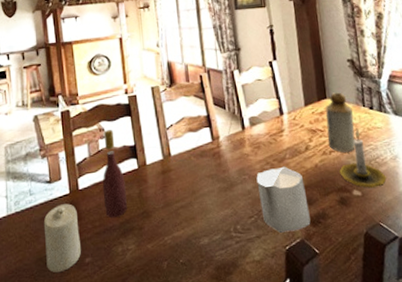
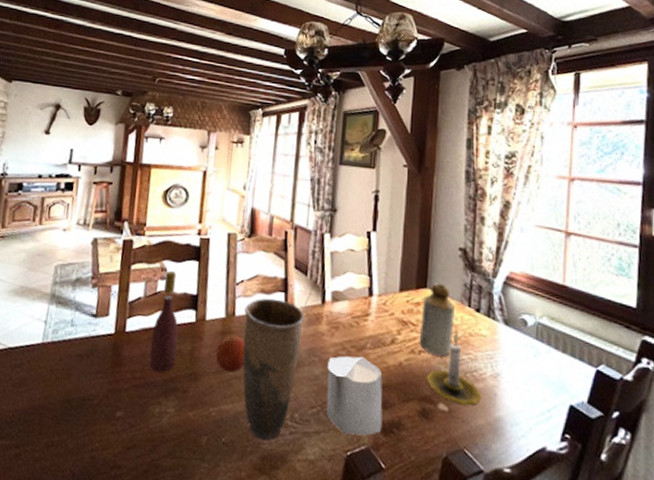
candle: present [43,203,82,273] -> none [73,344,119,421]
fruit: none [161,172,187,205] -> present [216,335,246,373]
vase: none [178,134,232,254] -> present [242,298,304,441]

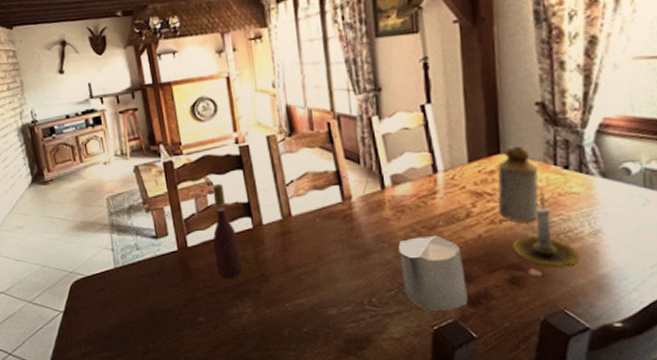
fruit: present [216,335,246,373] -> none [280,234,312,270]
vase: present [242,298,304,441] -> none [300,192,367,326]

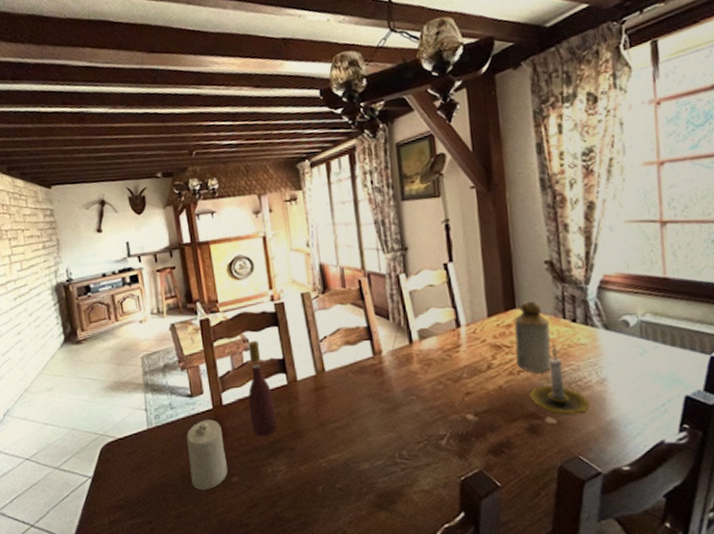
candle: none [152,261,194,328] -> present [186,419,228,490]
candle: present [398,235,468,310] -> none [426,387,492,461]

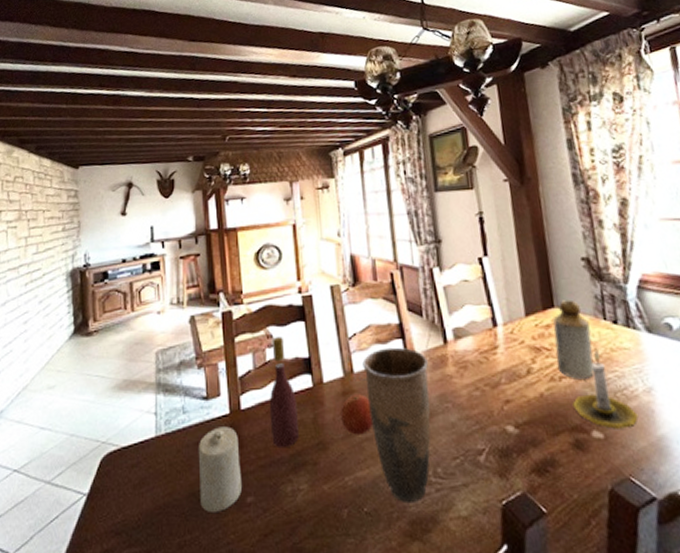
fruit: none [314,389,344,425] -> present [341,394,374,435]
vase: none [333,347,397,481] -> present [362,347,431,504]

